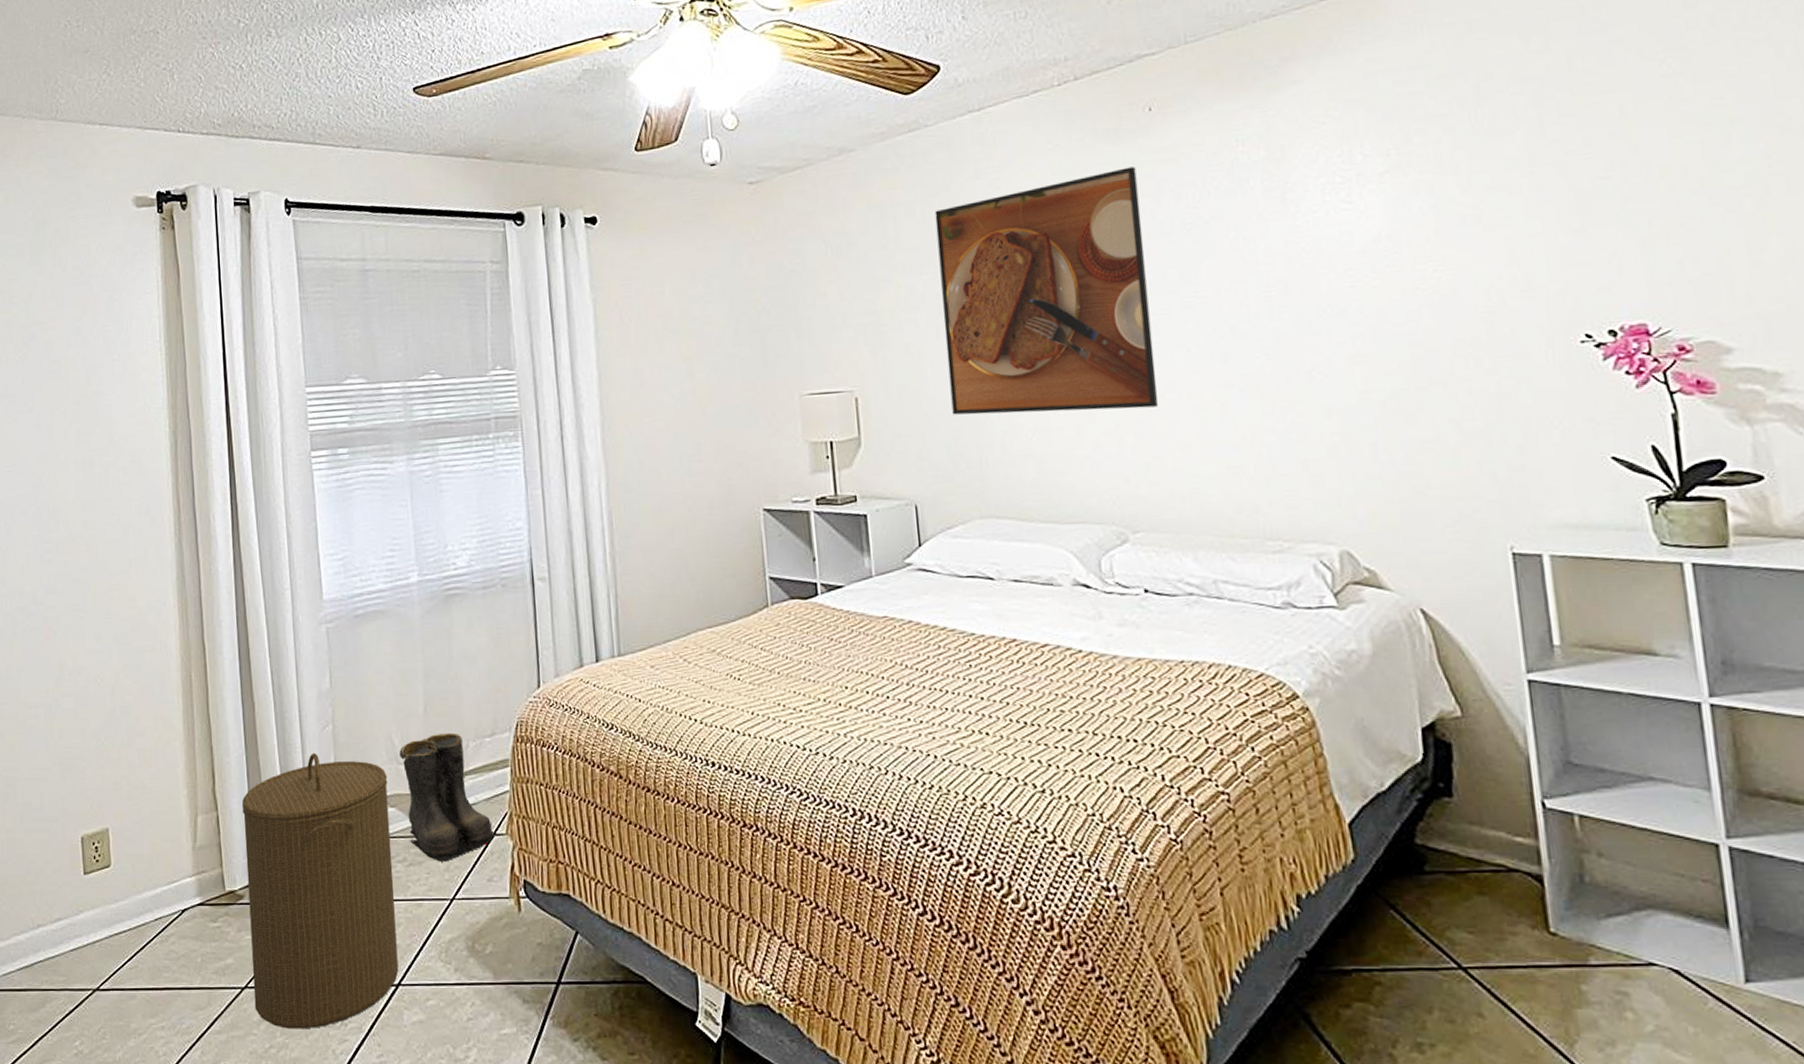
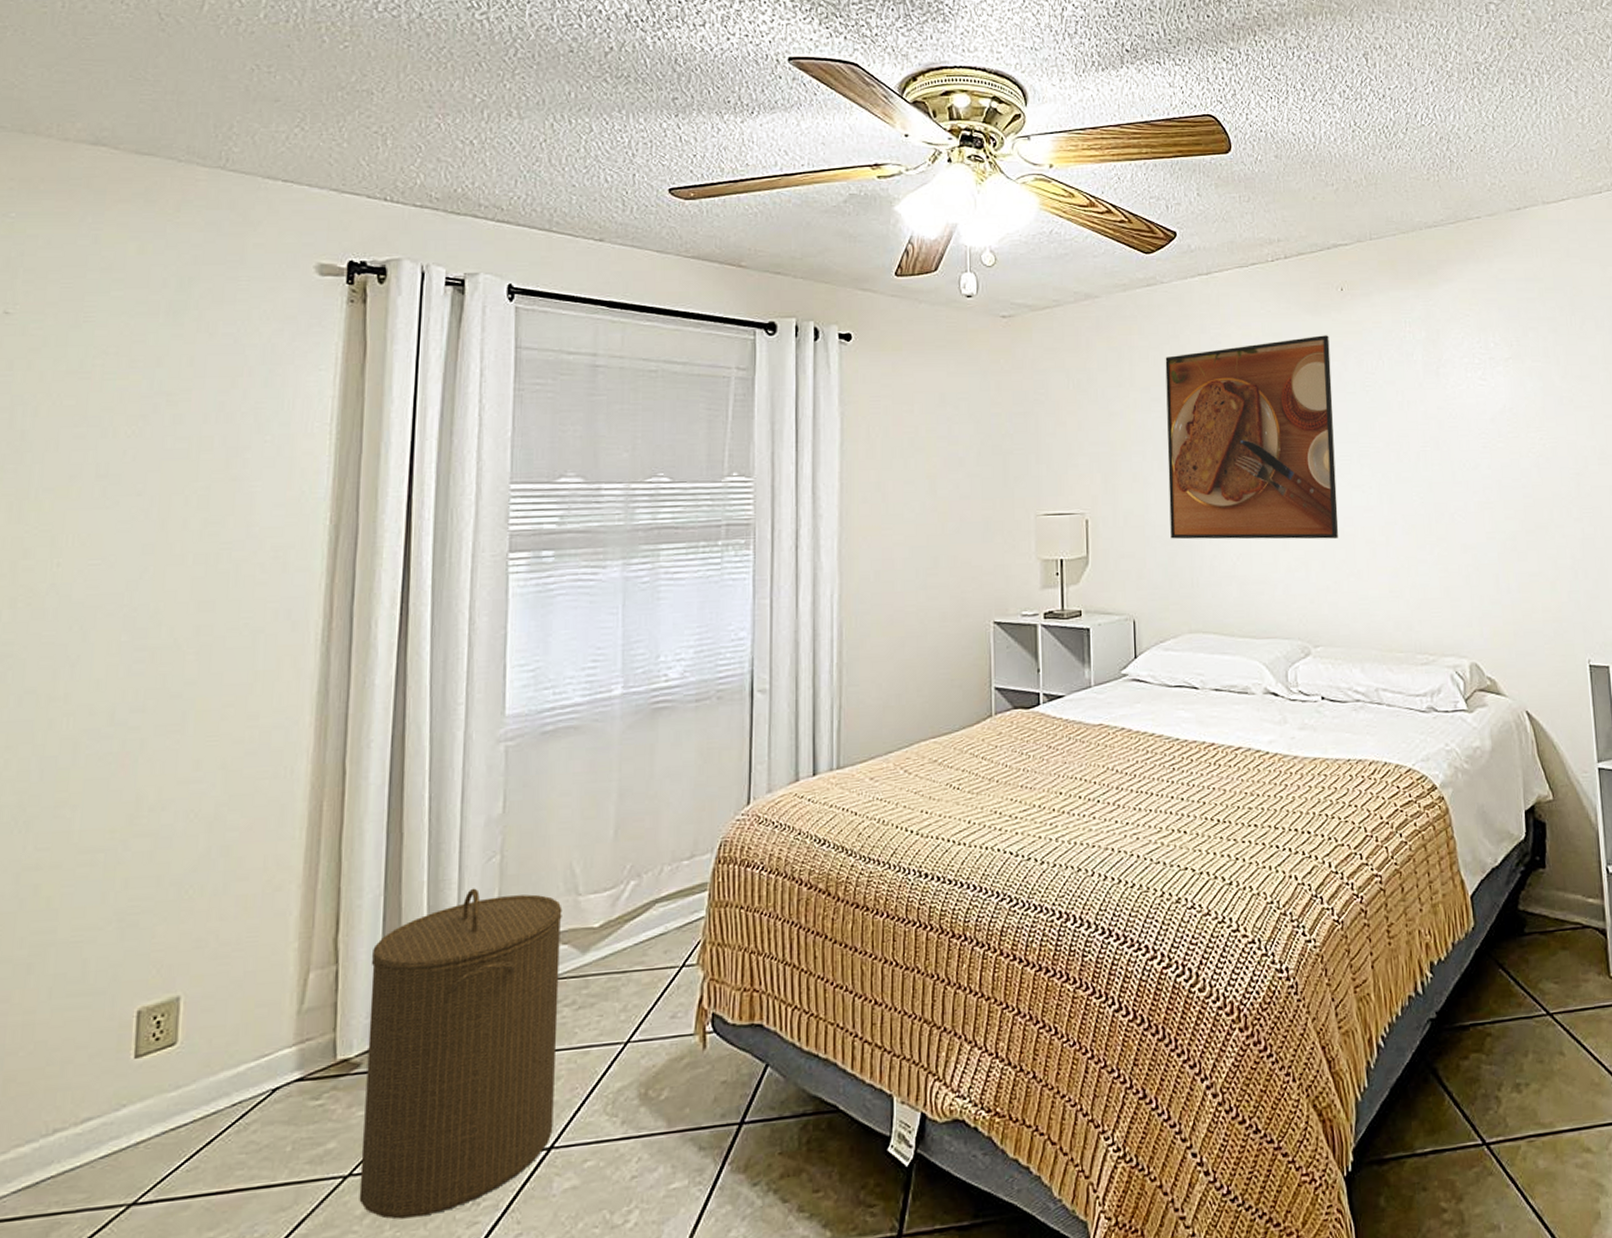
boots: present [399,732,499,862] -> none [580,857,688,1002]

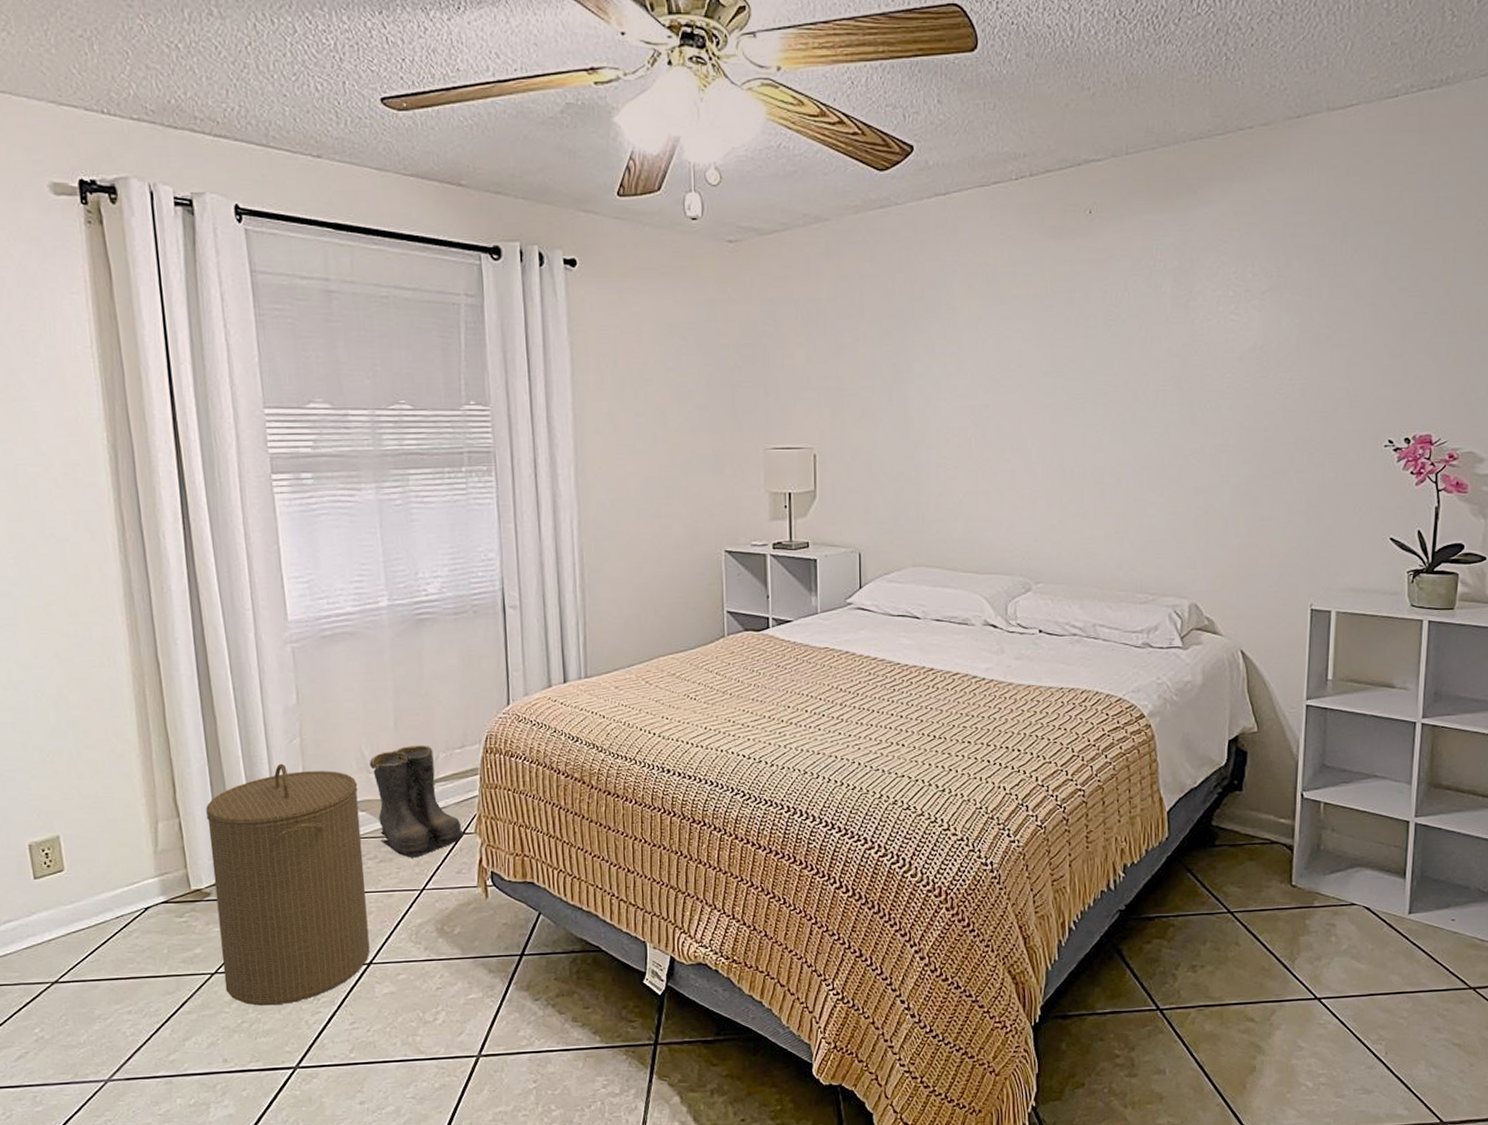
boots: none [580,857,688,1002] -> present [370,745,468,858]
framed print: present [1165,335,1339,540] -> none [897,263,1072,479]

